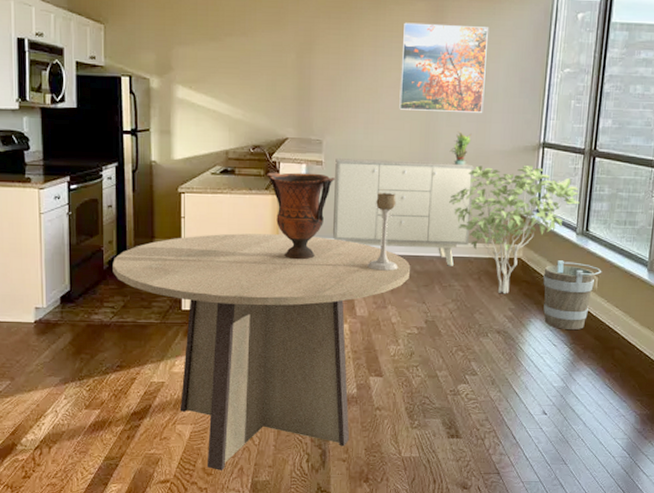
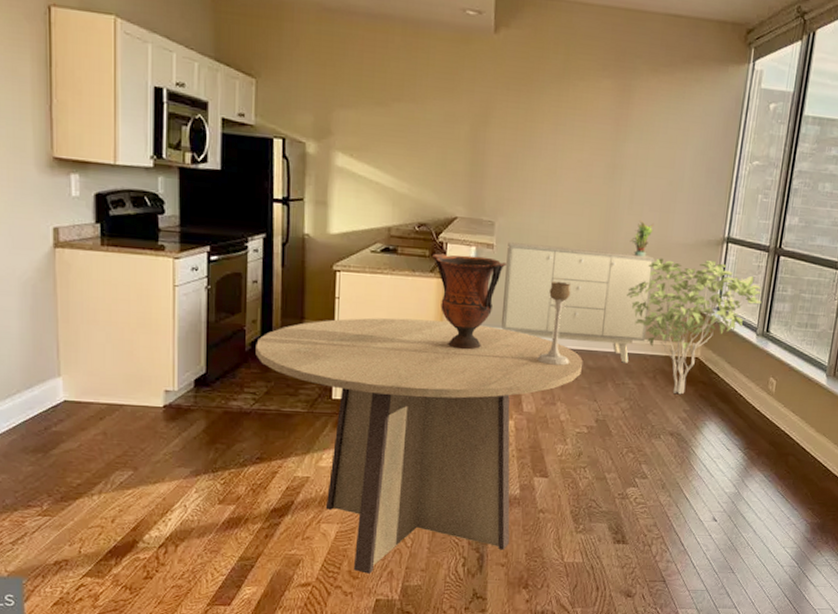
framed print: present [399,22,488,113] -> none [578,100,677,202]
bucket: present [543,260,602,329] -> none [719,361,781,434]

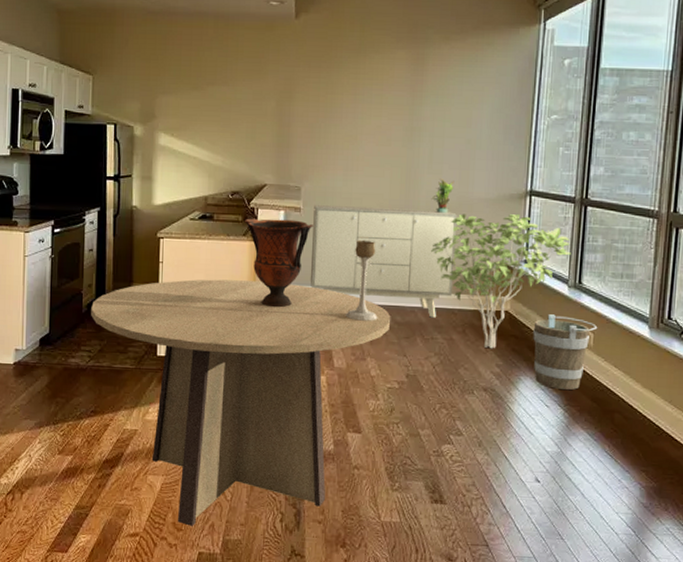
bucket: none [719,361,781,434] -> present [533,314,598,390]

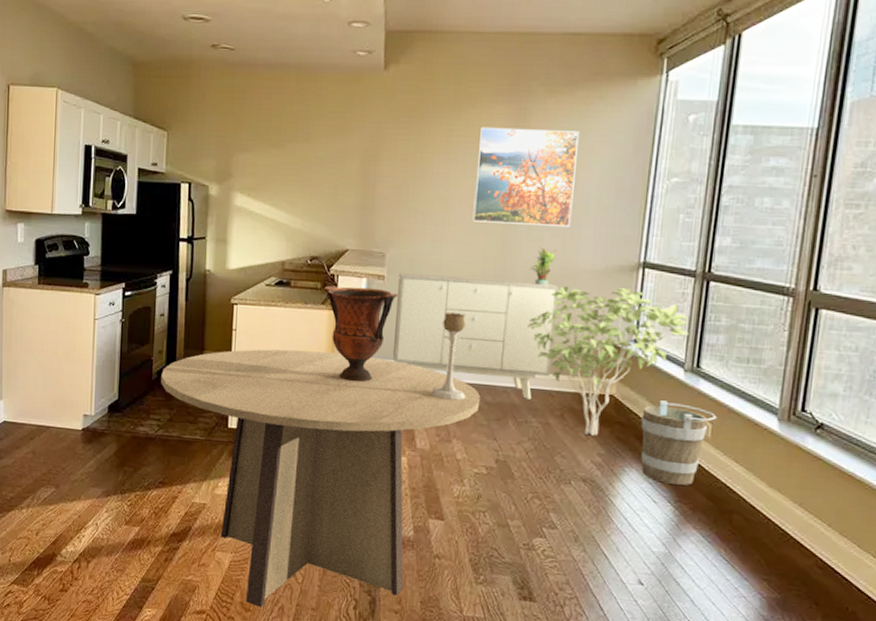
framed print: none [379,70,470,160] -> present [472,127,579,227]

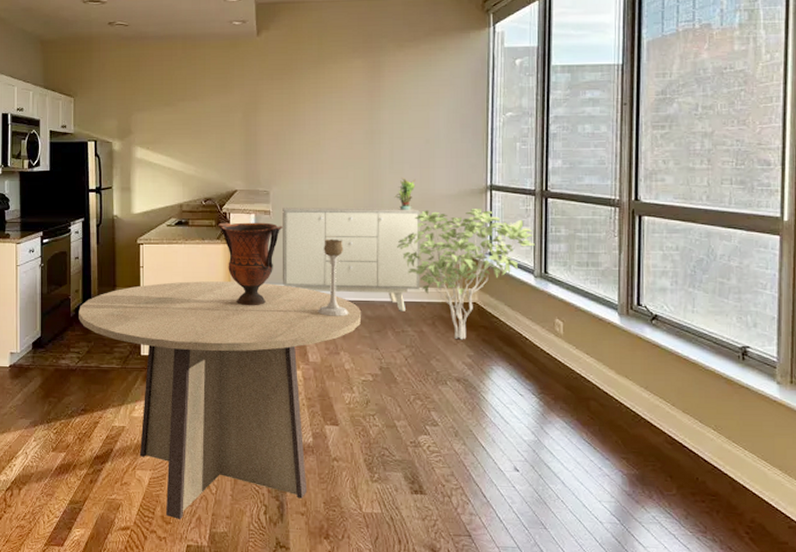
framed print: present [472,127,579,227] -> none [341,78,426,160]
bucket: present [641,400,717,485] -> none [502,304,567,378]

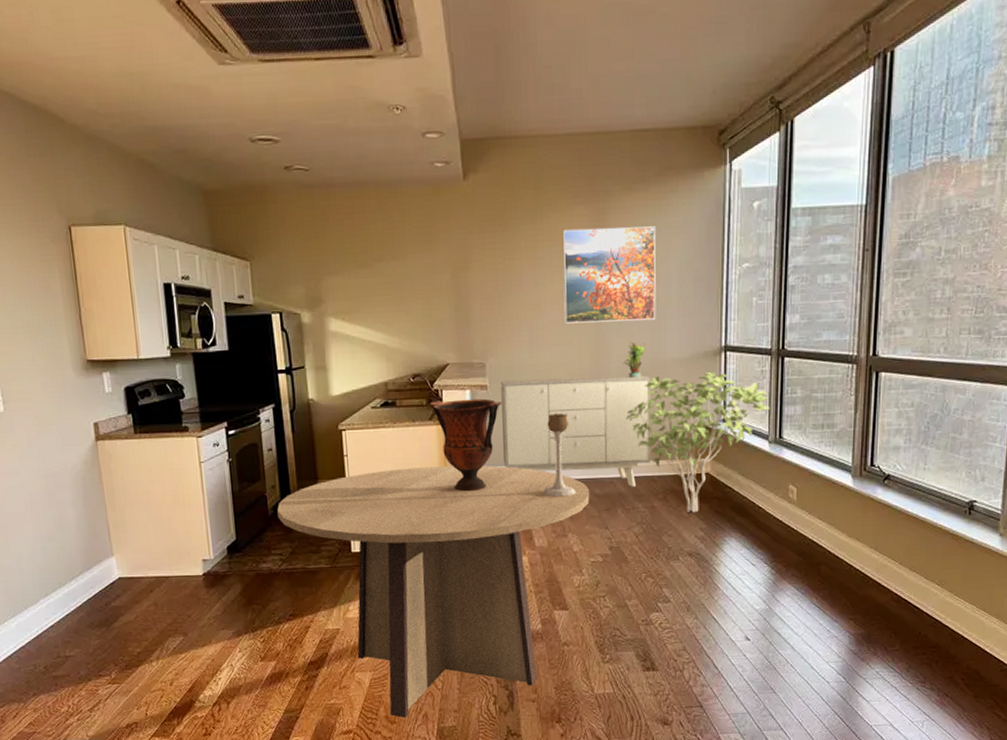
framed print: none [341,78,426,160] -> present [563,226,656,324]

